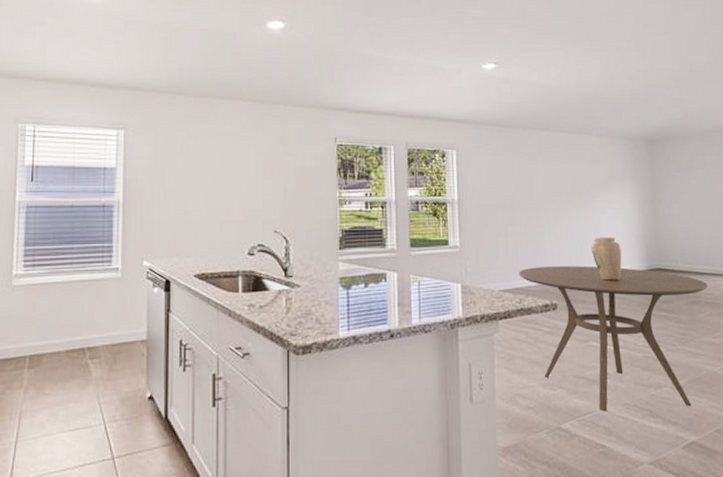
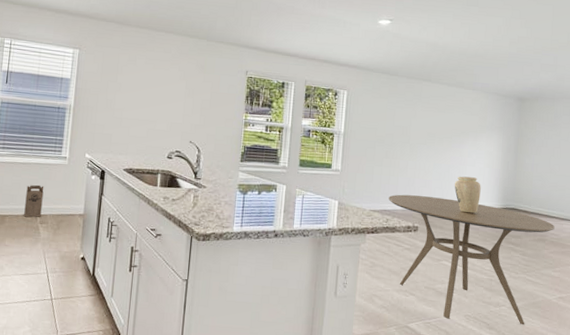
cardboard box: none [67,308,92,353] -> present [24,184,44,218]

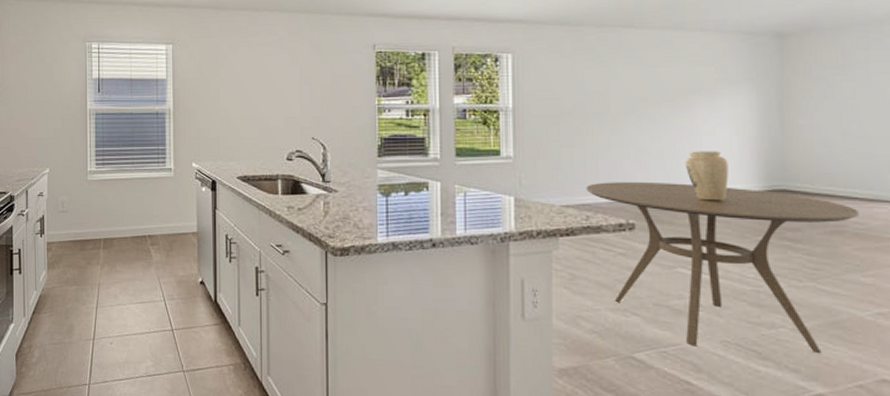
cardboard box: present [24,184,44,218] -> none [132,202,151,239]

